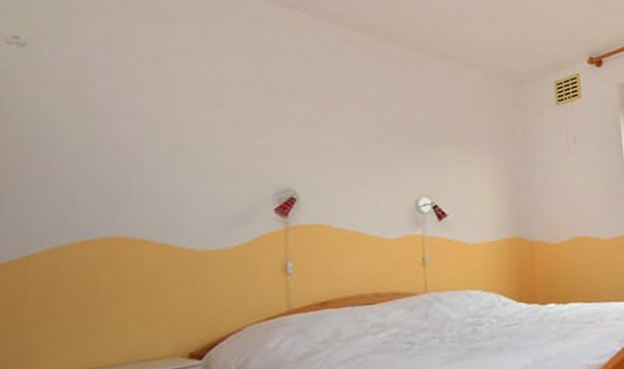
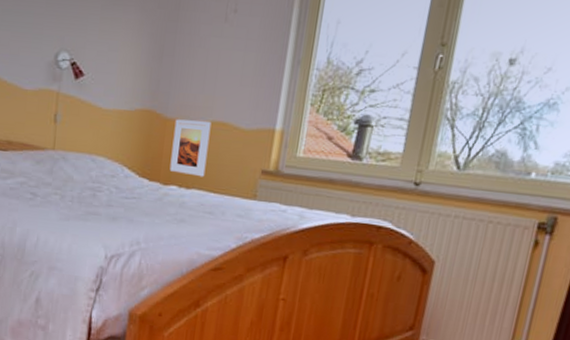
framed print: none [541,237,578,291] -> present [169,119,212,177]

